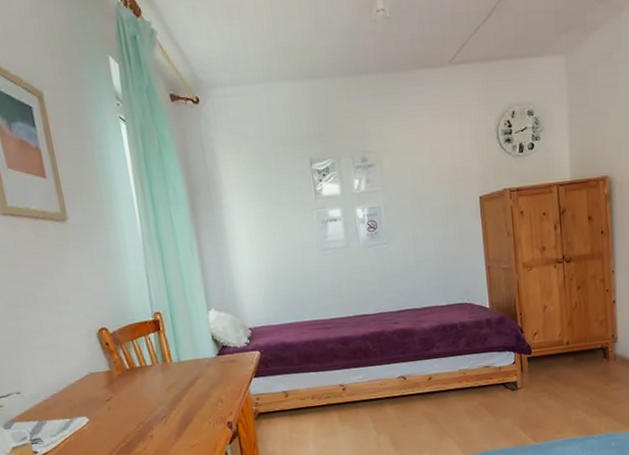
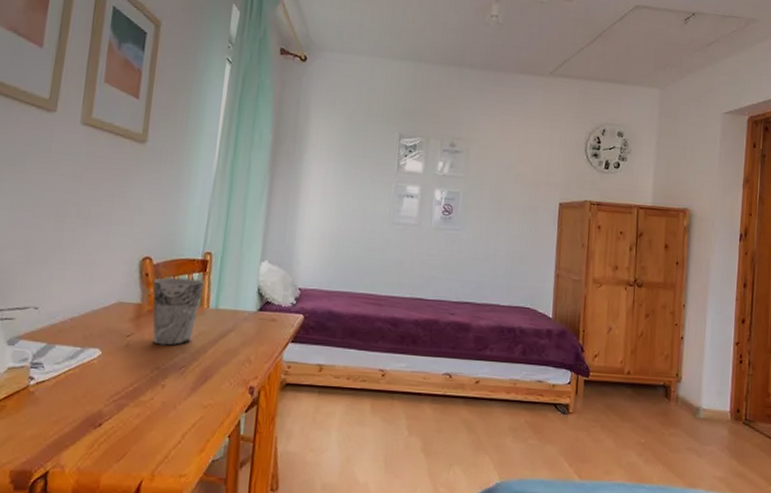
cup: none [115,338,165,403] -> present [153,277,204,346]

